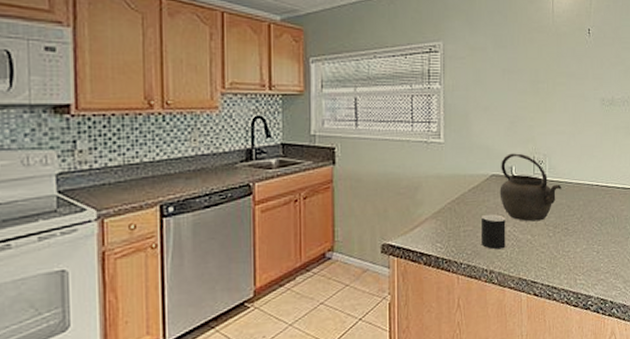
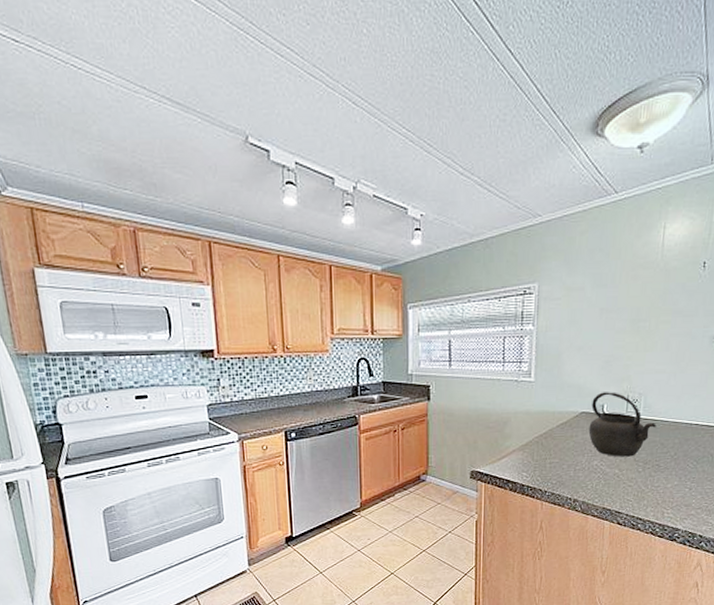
cup: present [482,214,506,250] -> none [567,448,593,481]

